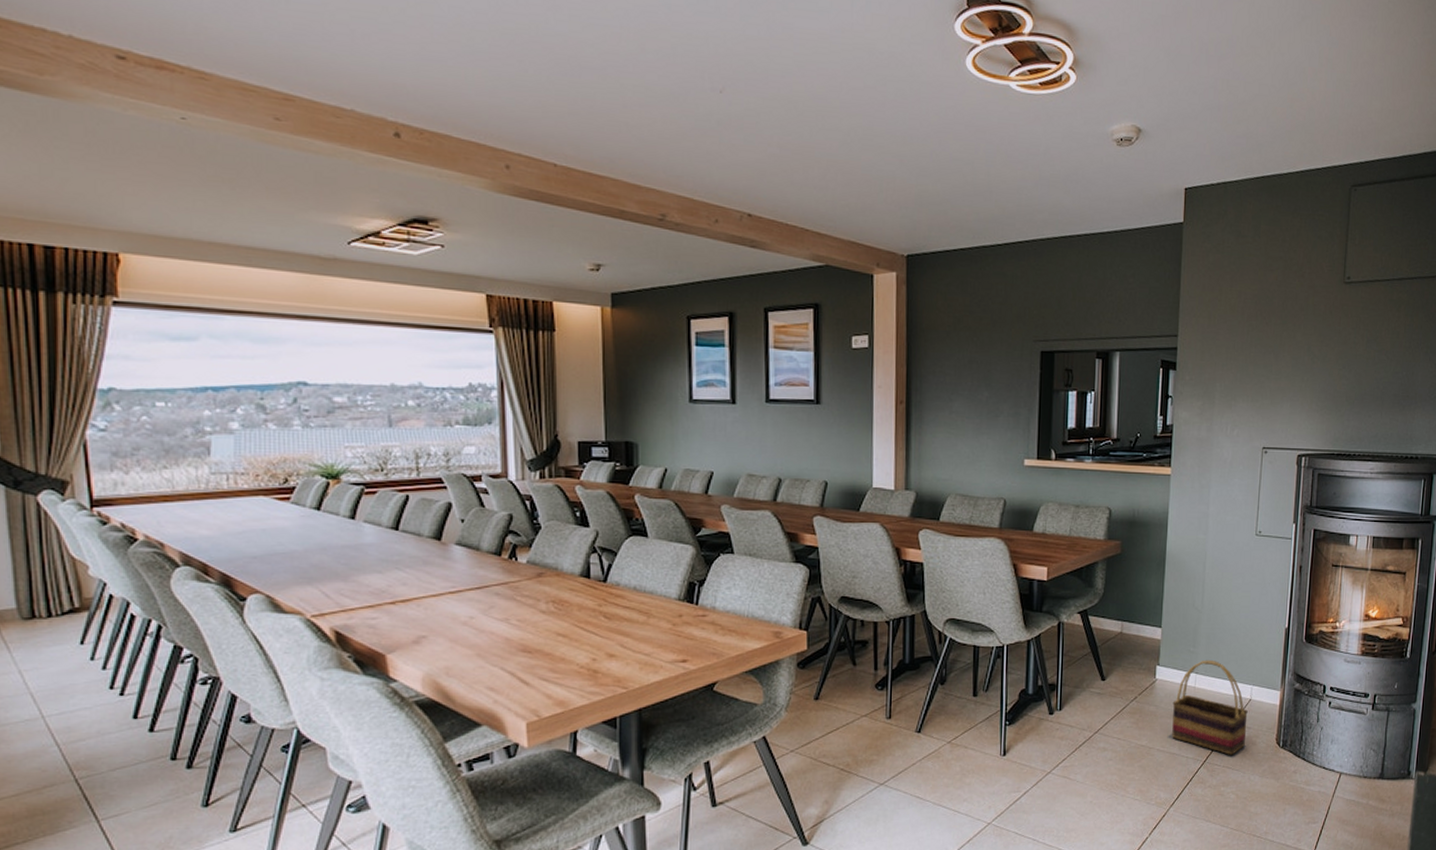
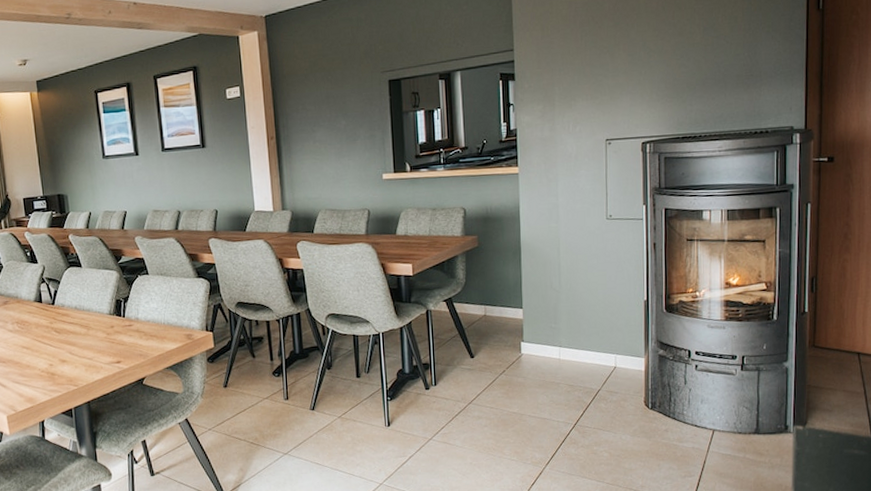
basket: present [1172,659,1248,756] -> none [539,333,614,419]

